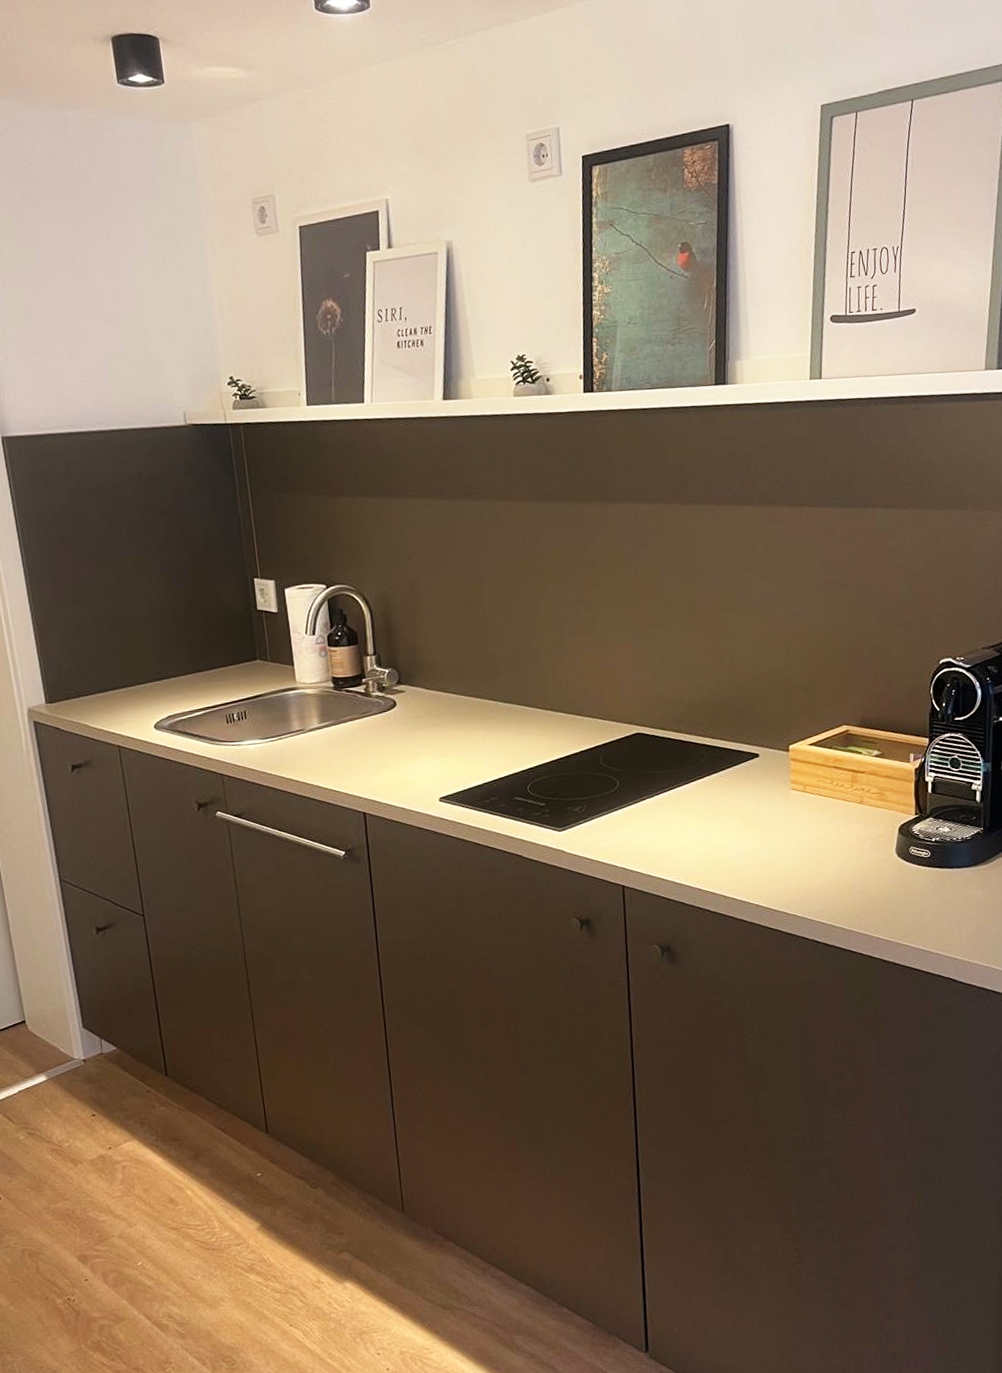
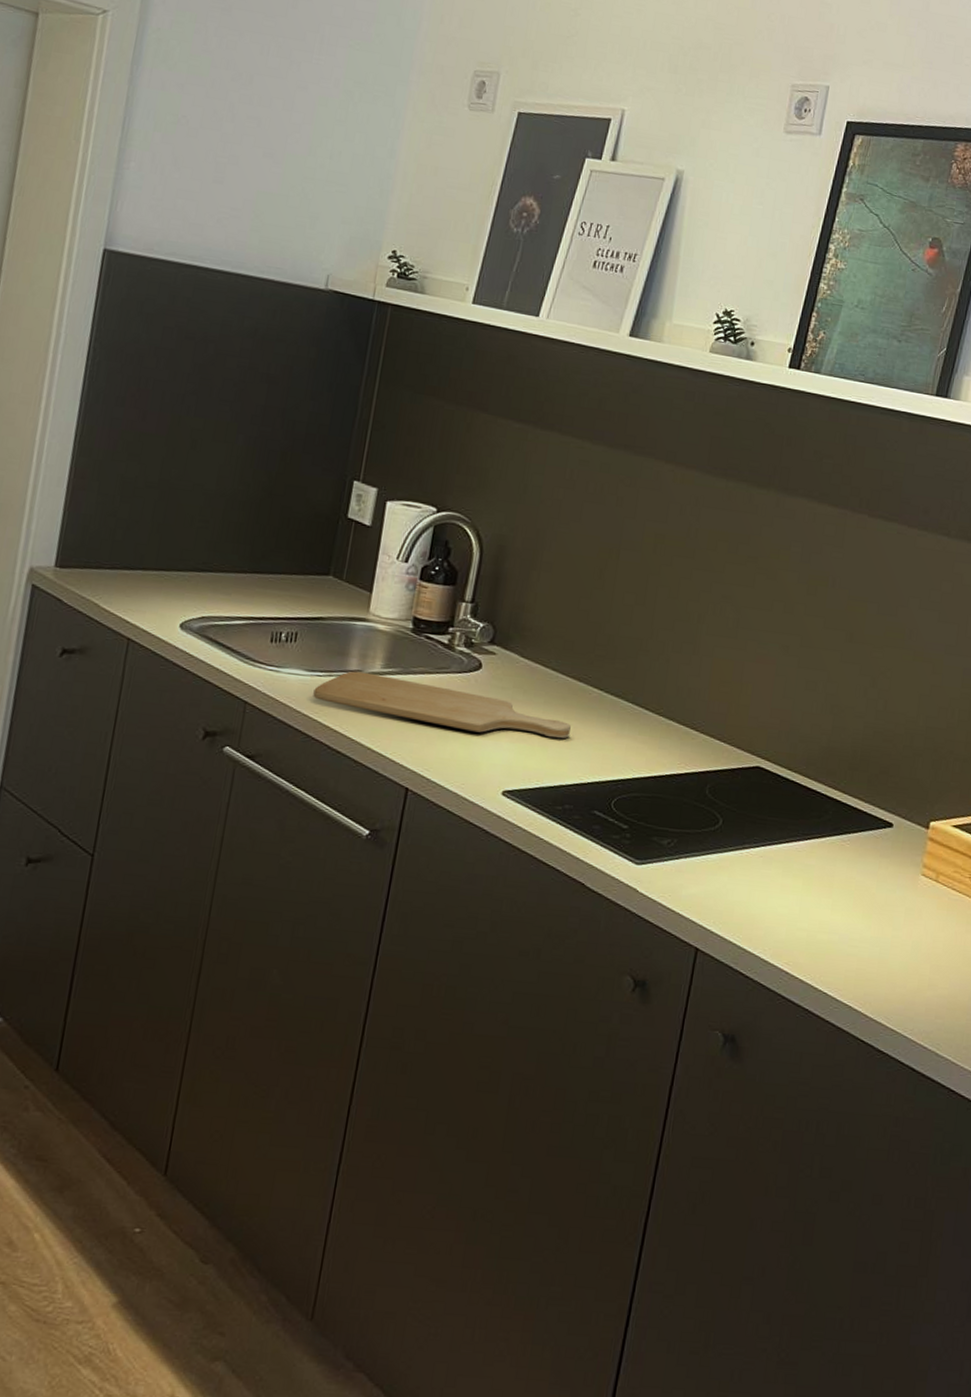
chopping board: none [271,726,480,760] -> present [313,671,571,739]

